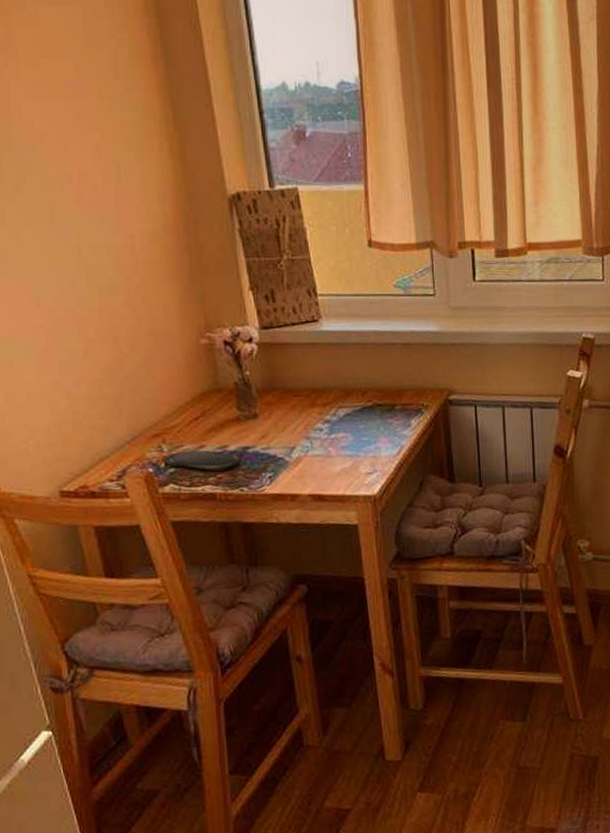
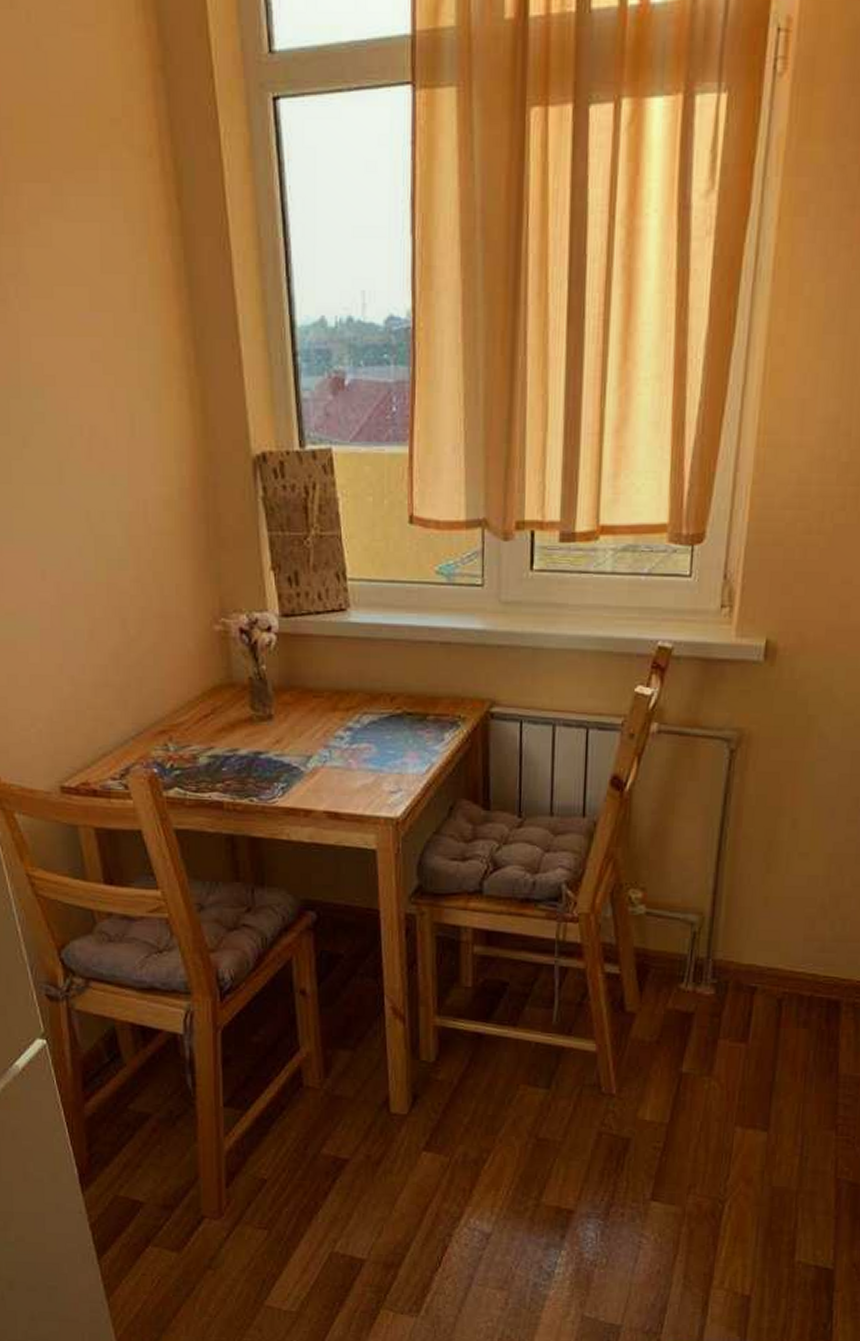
oval tray: present [163,450,241,471] -> none [169,751,252,776]

